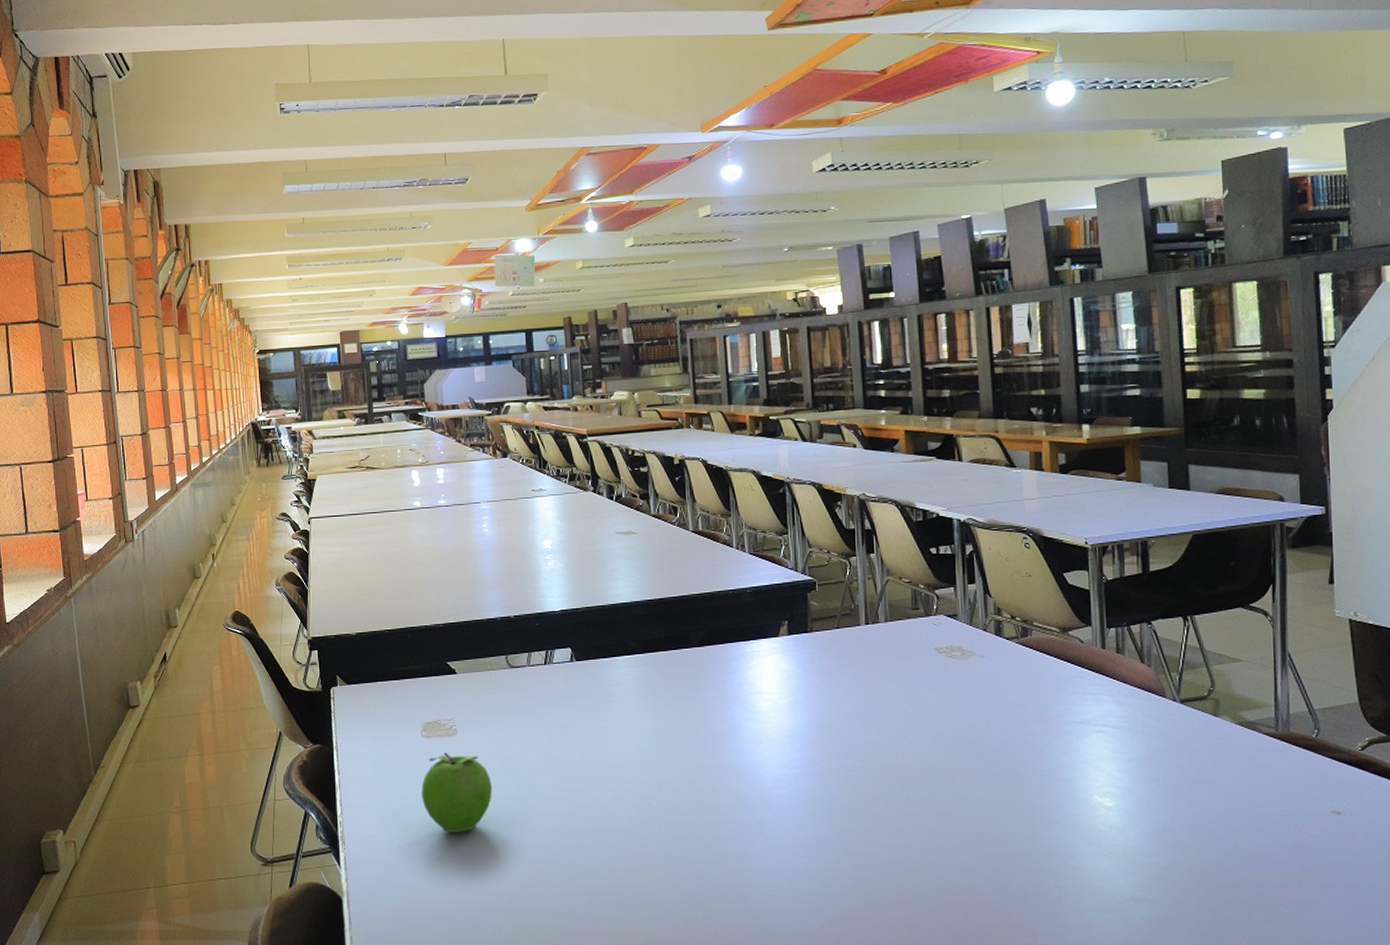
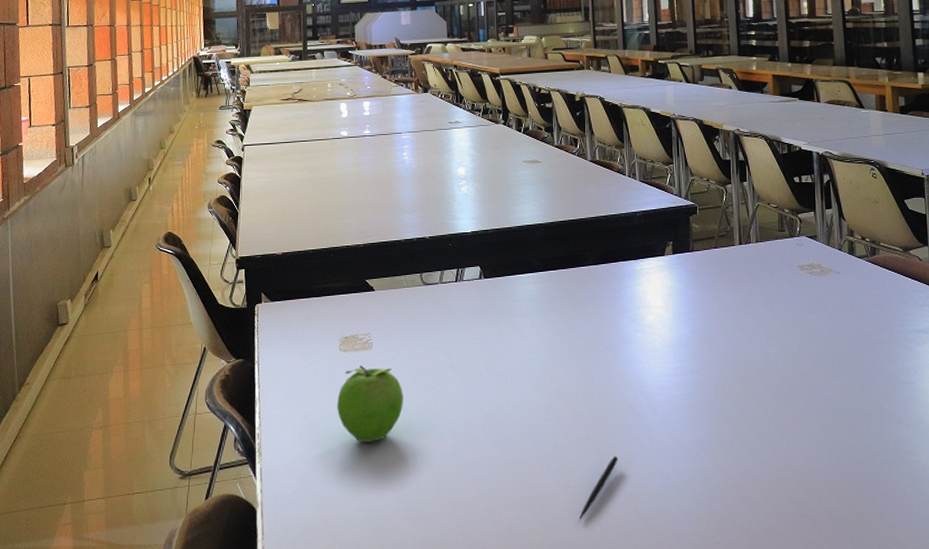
pen: none [687,853,729,918] -> present [579,456,618,519]

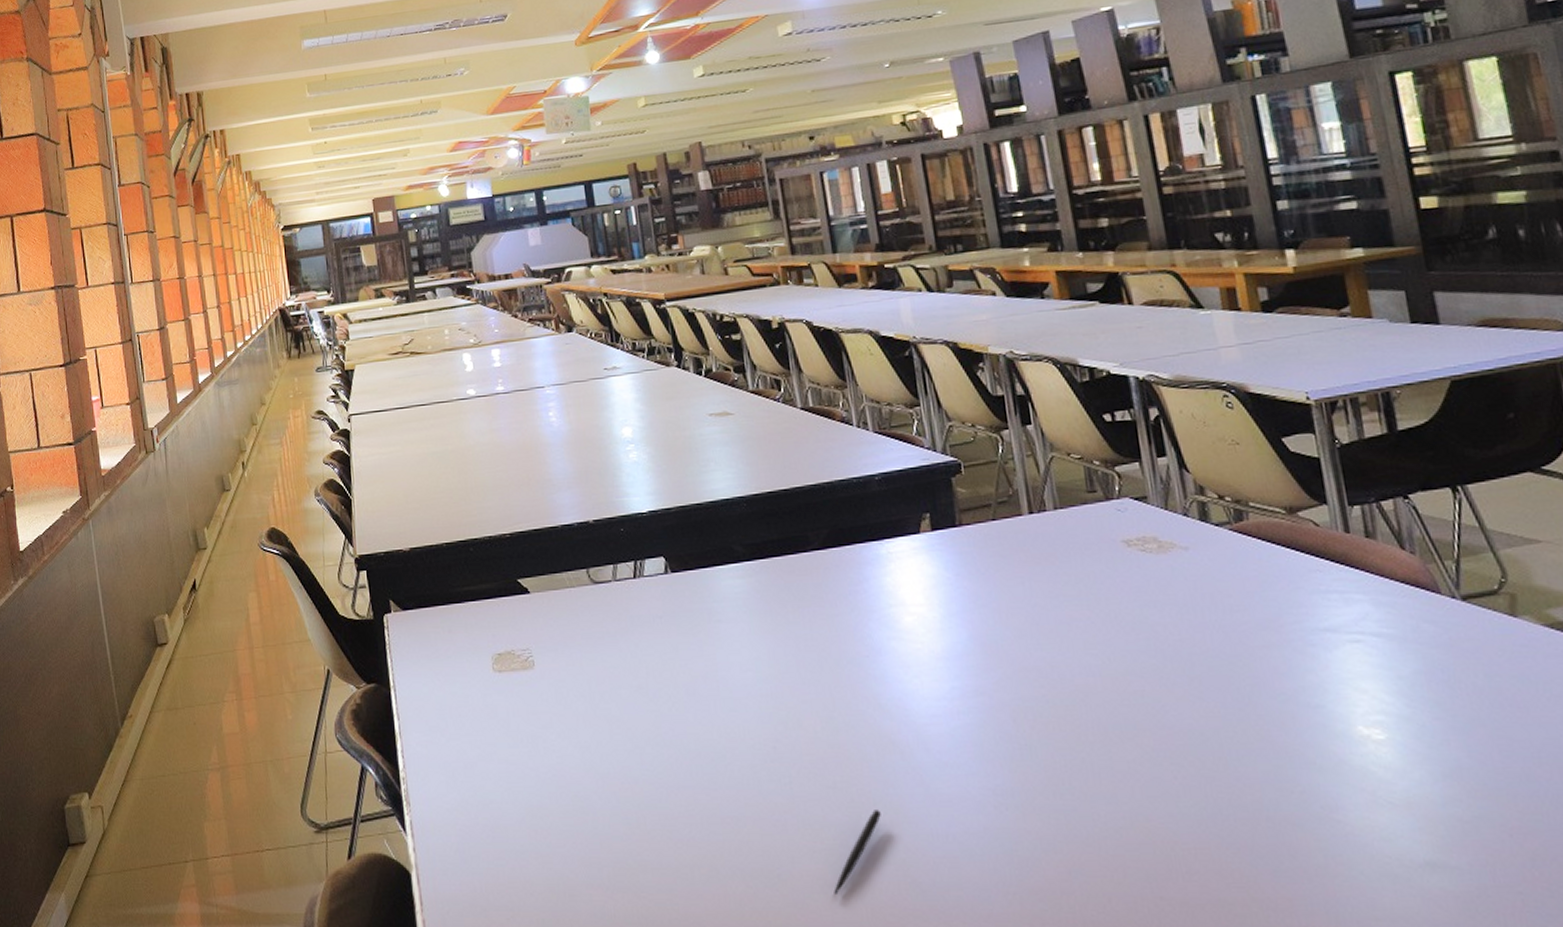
fruit: present [337,365,403,442] -> none [496,690,582,789]

